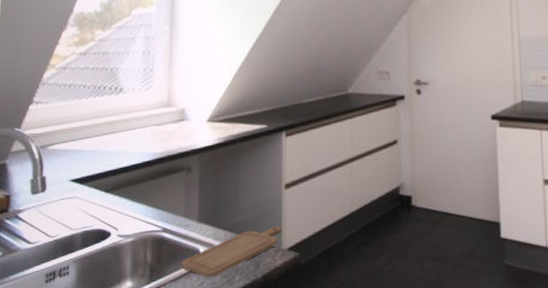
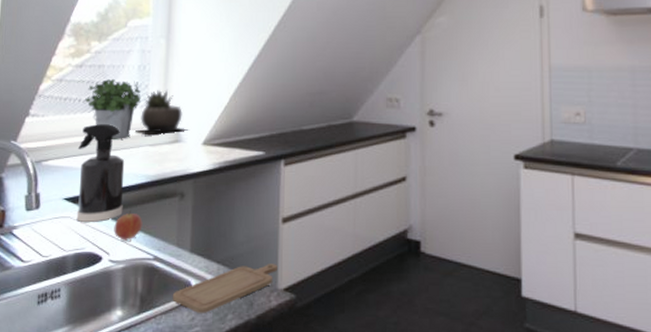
spray bottle: none [83,106,131,201] -> present [76,123,125,222]
potted plant: none [89,65,147,121] -> present [84,79,141,139]
fruit: none [122,186,151,216] -> present [114,210,143,241]
succulent plant: none [139,72,192,116] -> present [133,89,187,136]

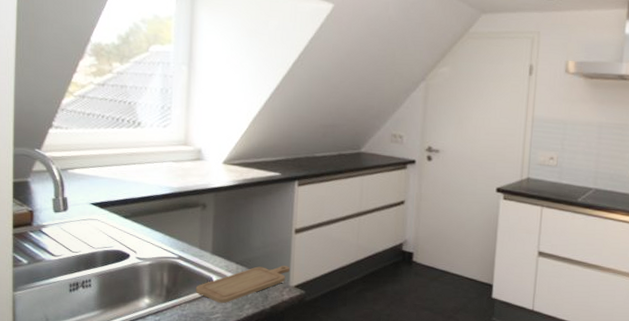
spray bottle: present [76,123,125,222] -> none [102,139,149,225]
potted plant: present [84,79,141,139] -> none [107,99,164,154]
fruit: present [114,210,143,241] -> none [140,216,167,242]
succulent plant: present [133,89,187,136] -> none [157,112,208,153]

